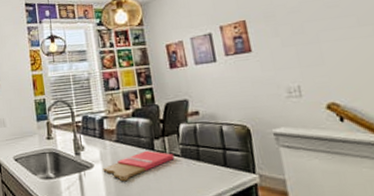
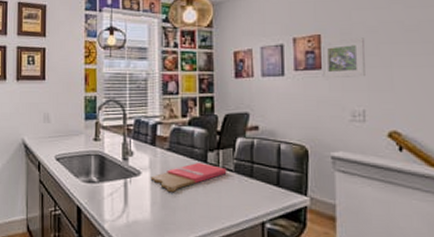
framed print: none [247,18,295,61] -> present [321,38,366,79]

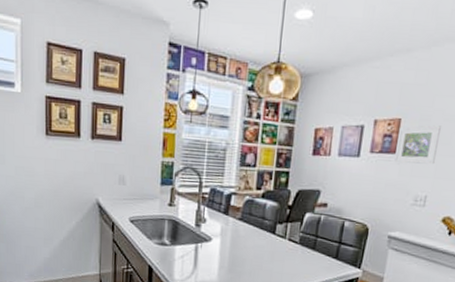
cutting board: present [150,162,227,193] -> none [220,232,293,259]

